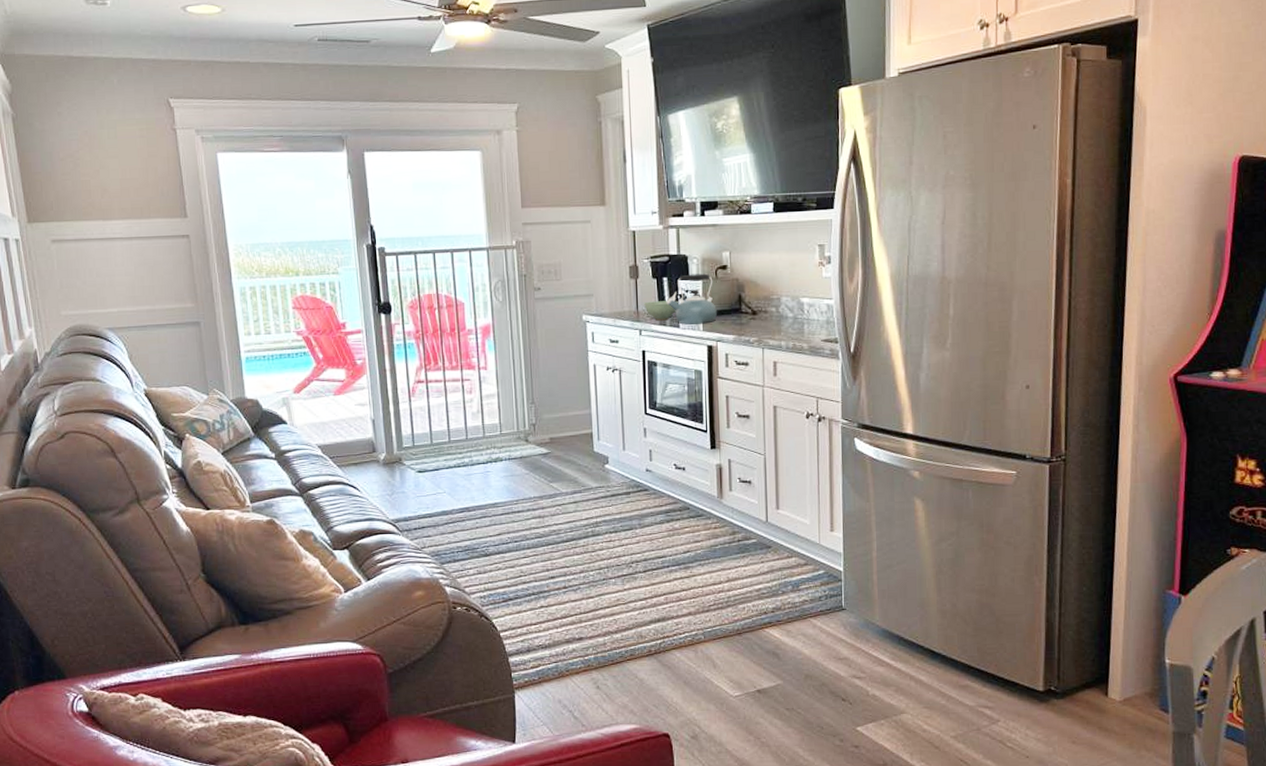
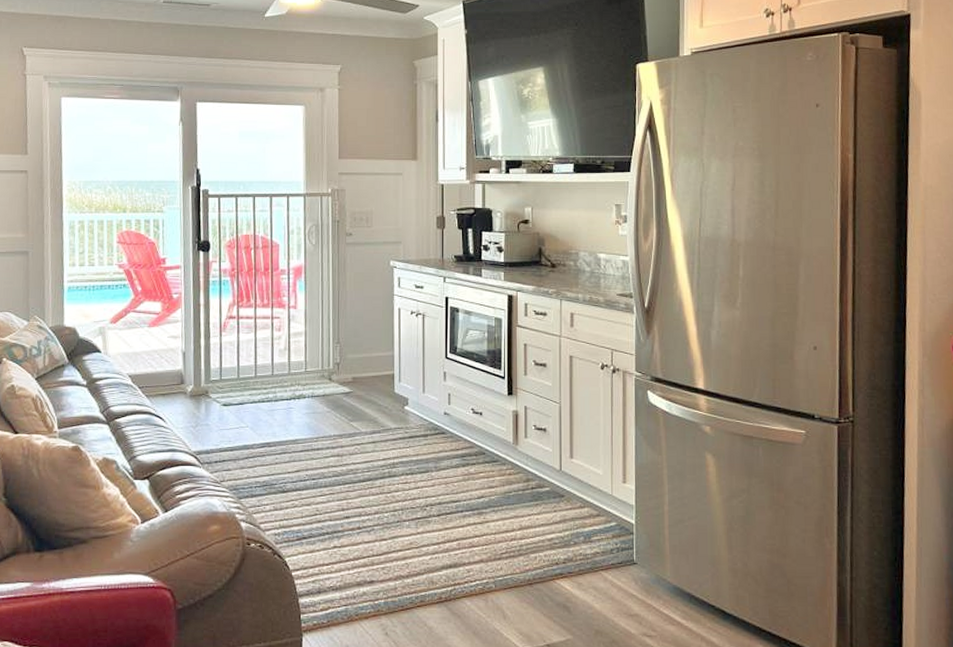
bowl: present [644,300,680,321] -> none [449,251,483,269]
kettle: present [666,273,718,325] -> none [470,226,519,274]

